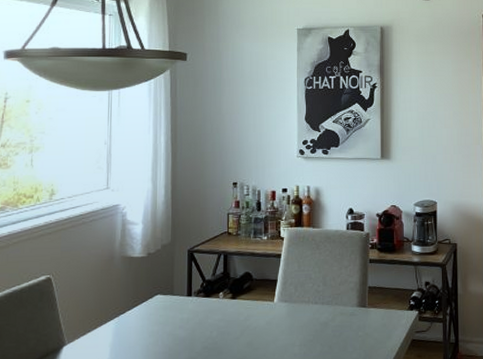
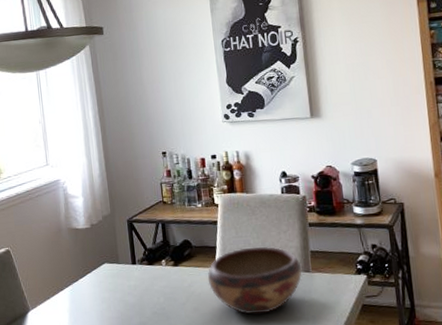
decorative bowl: none [265,281,359,349] -> present [207,246,303,315]

